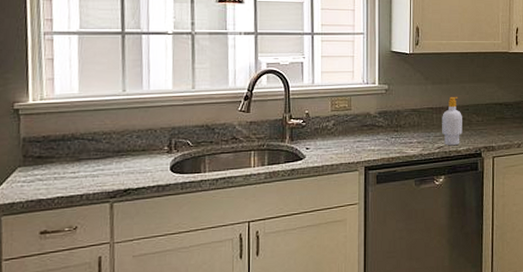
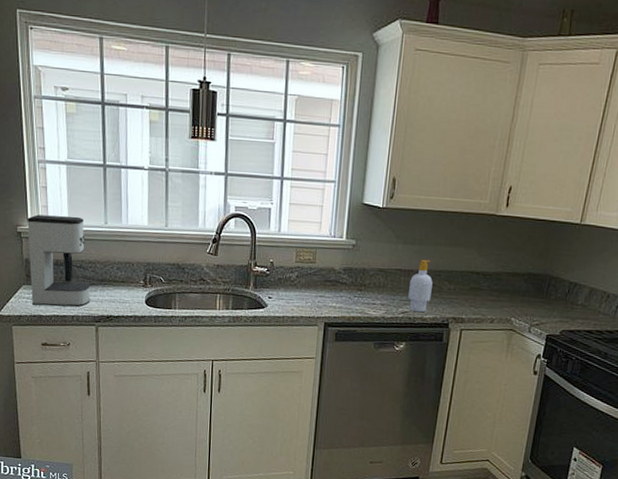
coffee maker: none [26,86,105,188] -> present [26,214,91,307]

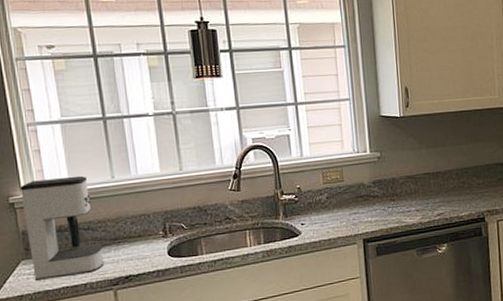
soap bottle: present [408,259,433,313] -> none [439,159,463,212]

